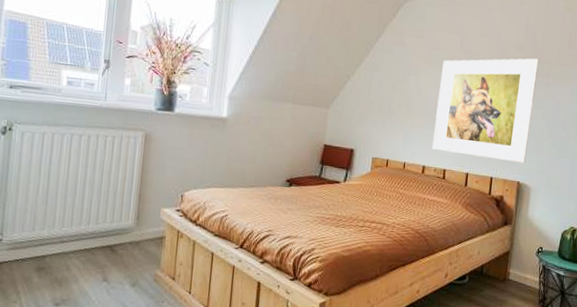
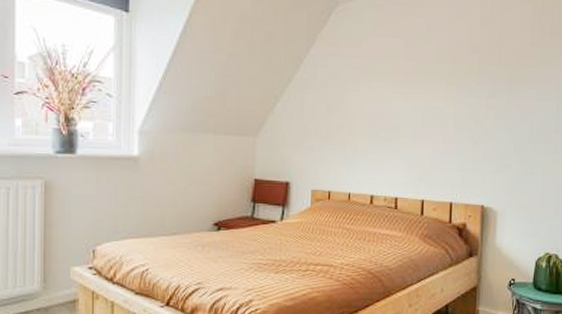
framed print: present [432,58,540,164] -> none [380,60,498,184]

